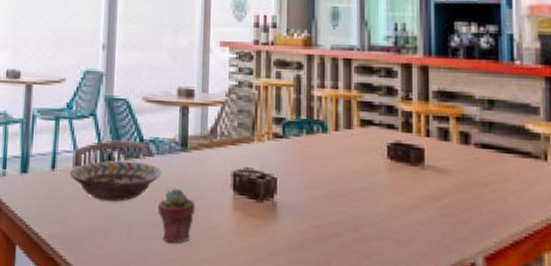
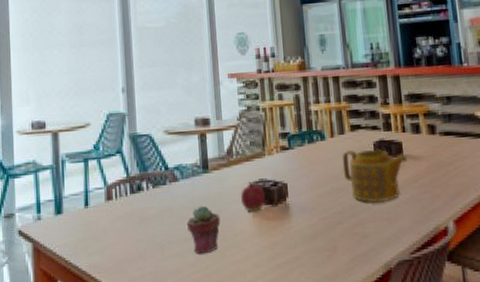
decorative bowl: present [69,160,162,202] -> none [103,188,188,228]
apple: none [220,169,251,205] -> present [240,182,266,212]
teapot: none [346,148,430,219] -> present [342,149,408,203]

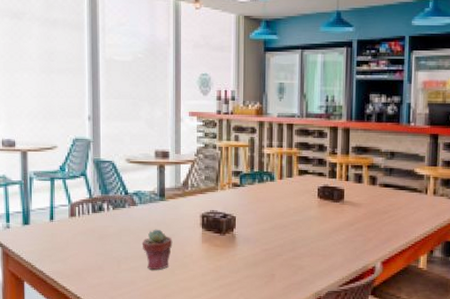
apple: present [240,182,266,212] -> none [192,212,215,239]
teapot: present [342,149,408,203] -> none [287,191,347,241]

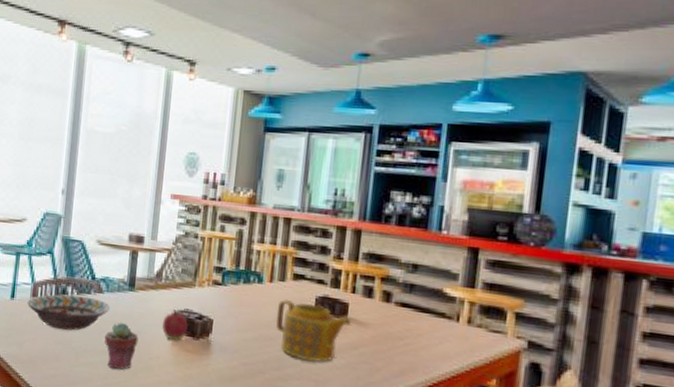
decorative bowl: none [66,210,145,243] -> present [27,294,111,331]
apple: none [192,212,215,239] -> present [161,309,189,341]
teapot: none [287,191,347,241] -> present [275,299,352,362]

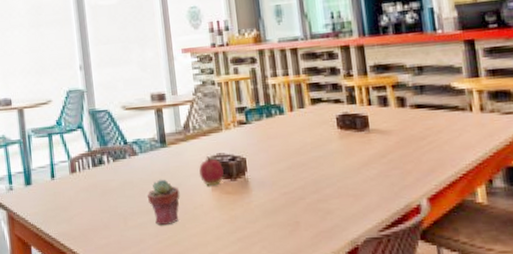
decorative bowl: present [27,294,111,331] -> none [67,161,147,199]
teapot: present [275,299,352,362] -> none [302,123,375,179]

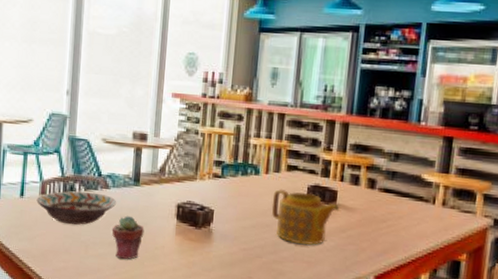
decorative bowl: none [67,161,147,199] -> present [36,191,117,225]
apple: present [199,156,224,186] -> none [166,202,191,231]
teapot: none [302,123,375,179] -> present [271,188,340,245]

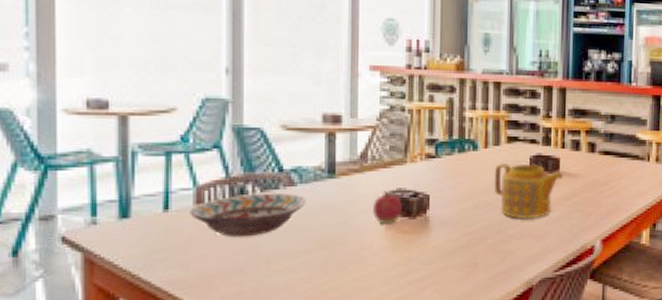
potted succulent: present [112,215,145,260] -> none [302,215,346,268]
apple: none [166,202,191,231] -> present [372,191,403,225]

